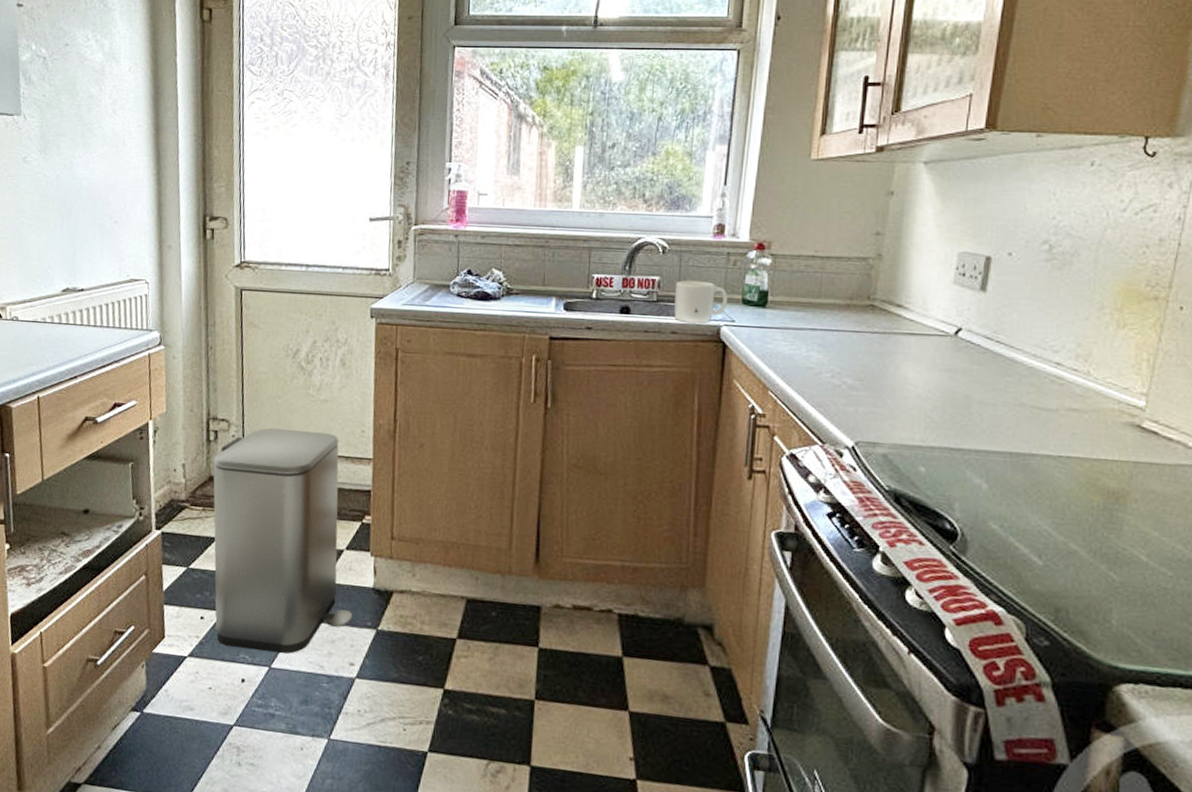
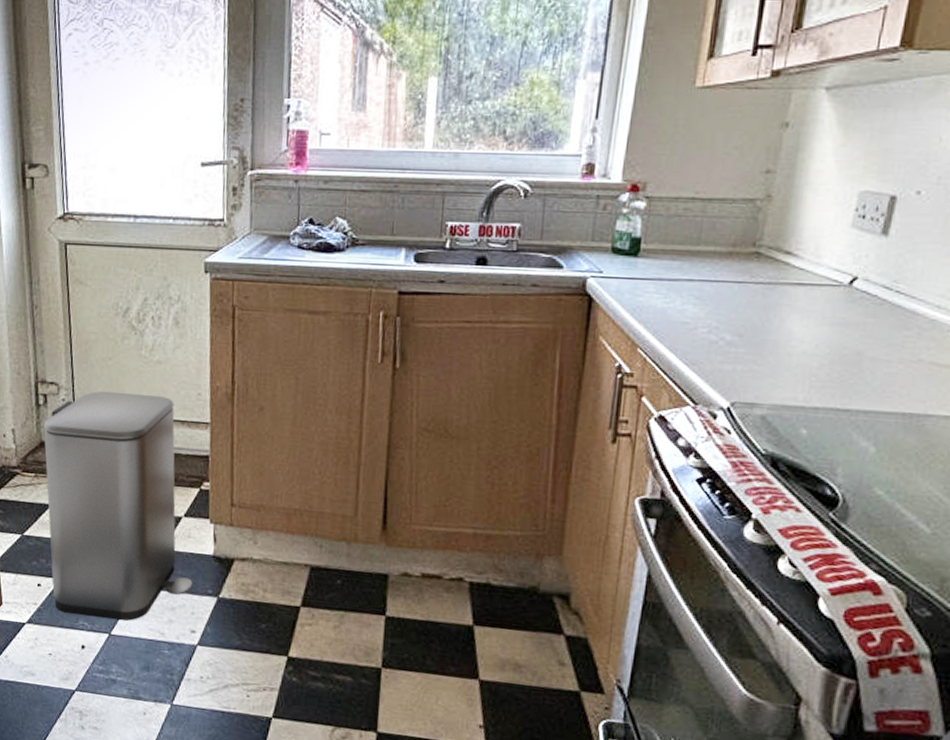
mug: present [674,280,728,325] -> none [535,227,597,276]

